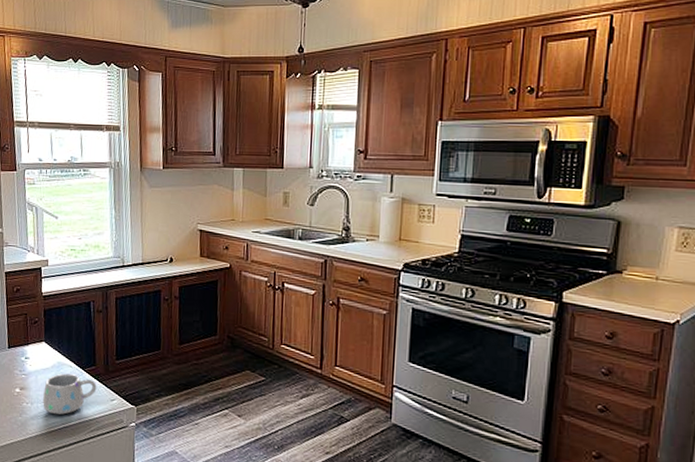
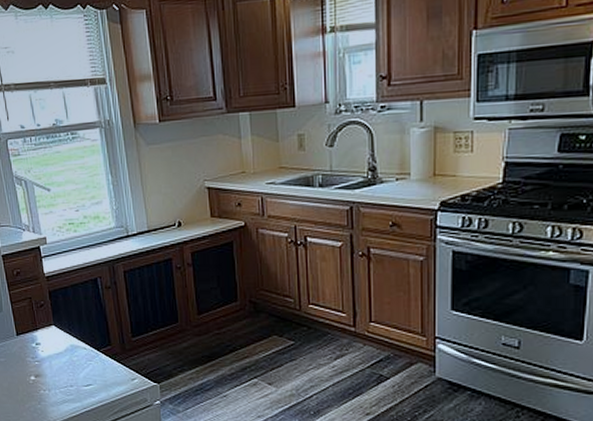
mug: present [43,373,97,415] -> none [60,356,115,400]

